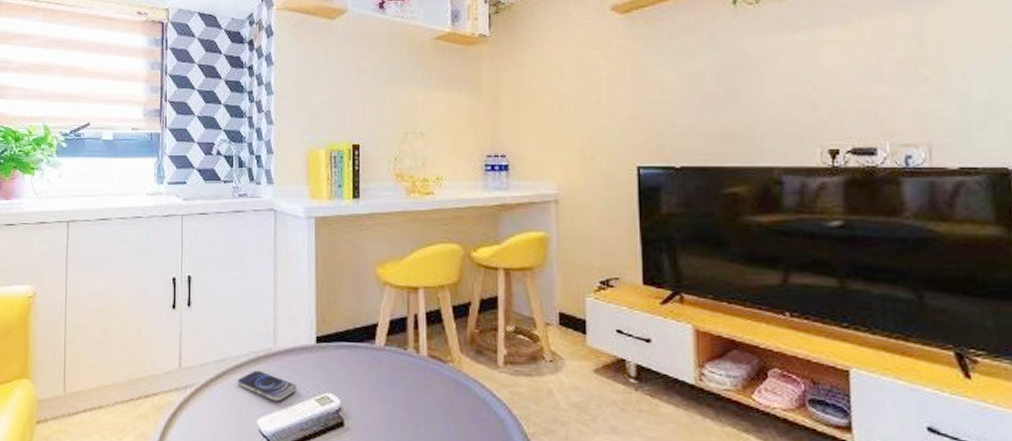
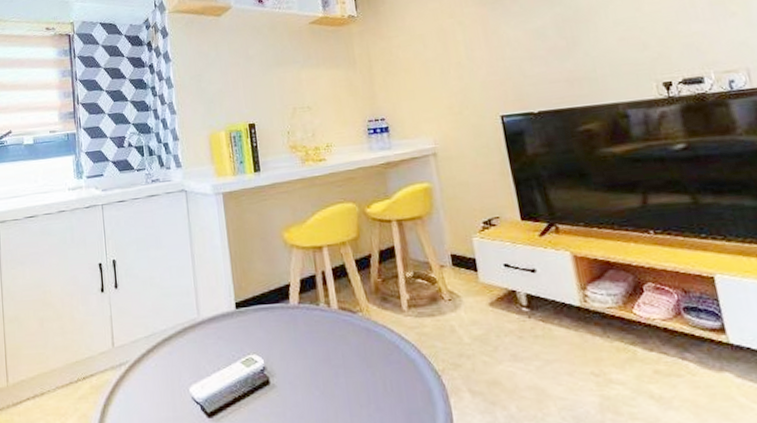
smartphone: present [238,370,296,402] -> none [168,341,222,368]

